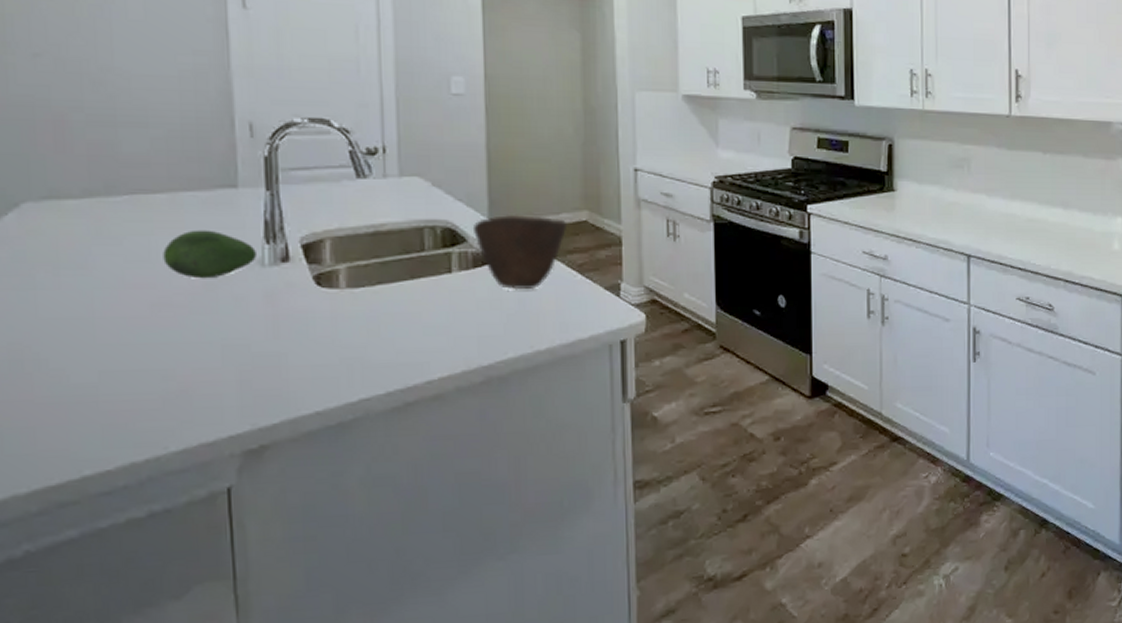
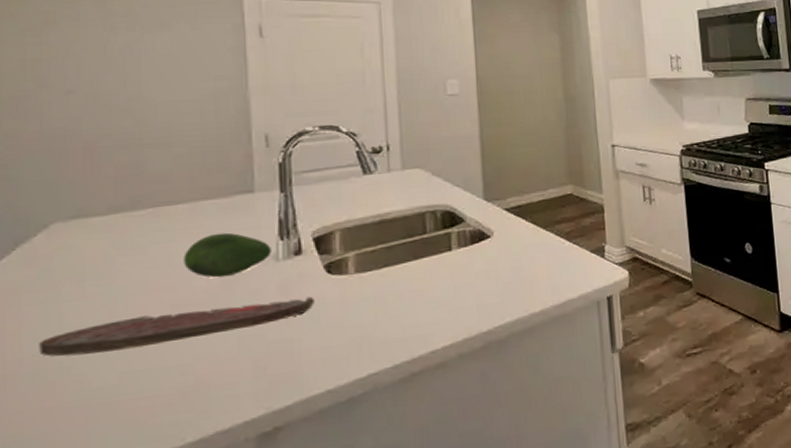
cutting board: none [14,309,303,348] -> present [39,296,315,357]
bowl: present [472,214,568,290] -> none [469,193,555,261]

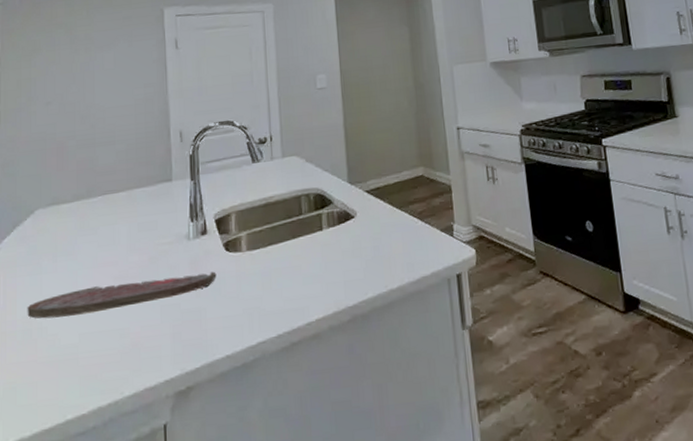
fruit: present [183,232,271,278] -> none [123,215,184,255]

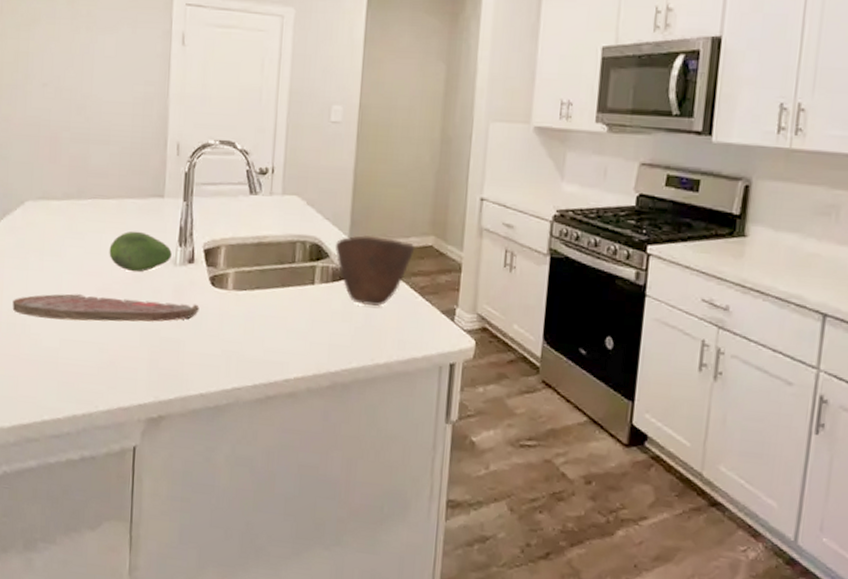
fruit: none [123,215,184,255] -> present [109,230,172,273]
bowl: none [336,176,408,240] -> present [335,234,415,307]

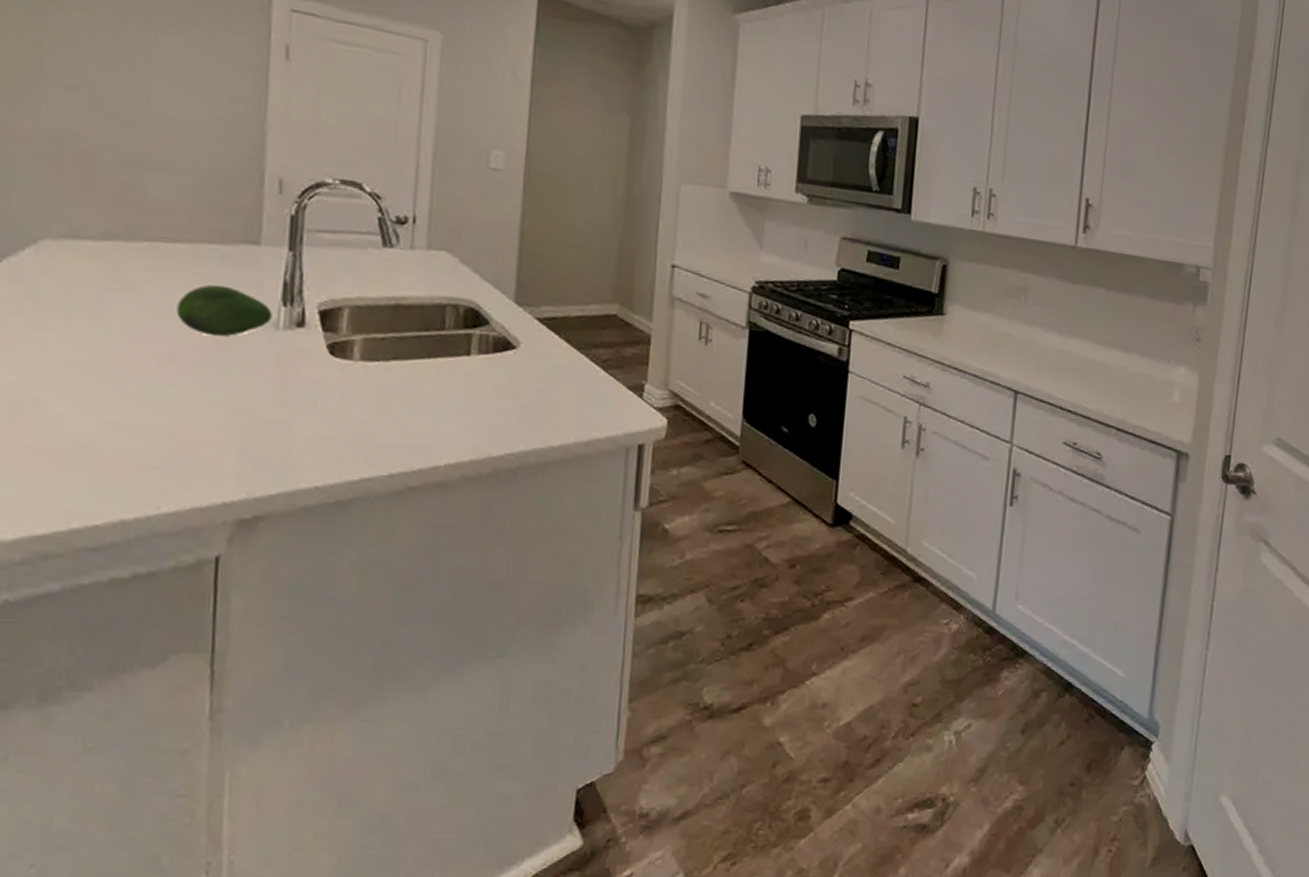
cutting board: present [12,293,199,322] -> none [17,362,313,400]
bowl: present [335,234,415,307] -> none [496,299,596,382]

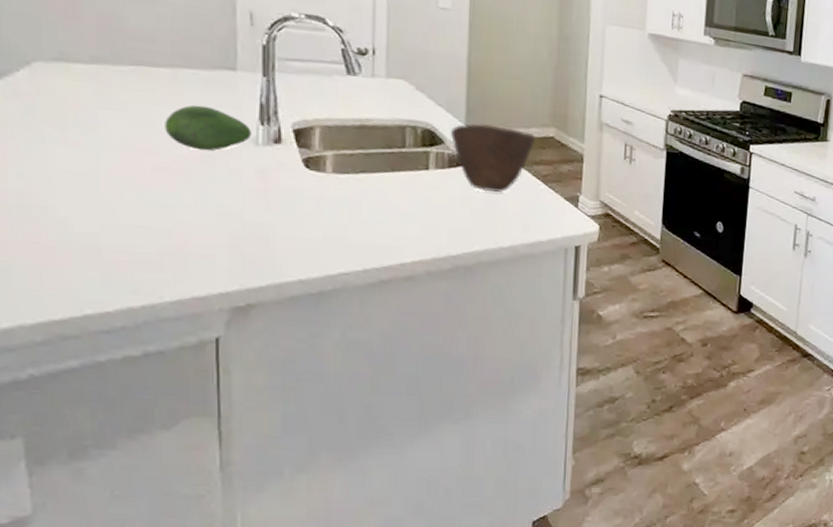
bowl: none [496,299,596,382] -> present [450,122,536,193]

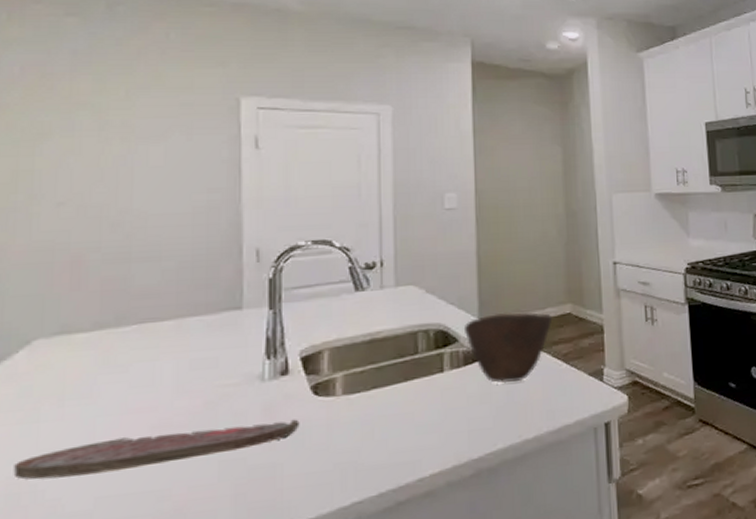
cutting board: none [24,172,292,206] -> present [13,419,300,480]
fruit: present [164,104,251,151] -> none [166,351,257,399]

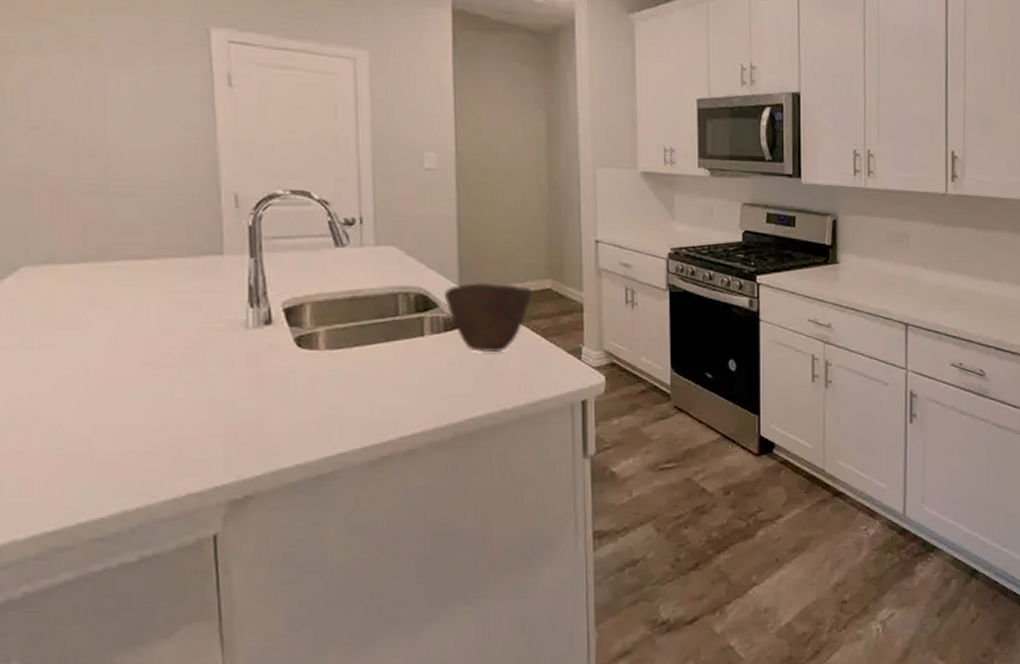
cutting board: present [13,419,300,480] -> none [13,369,285,403]

